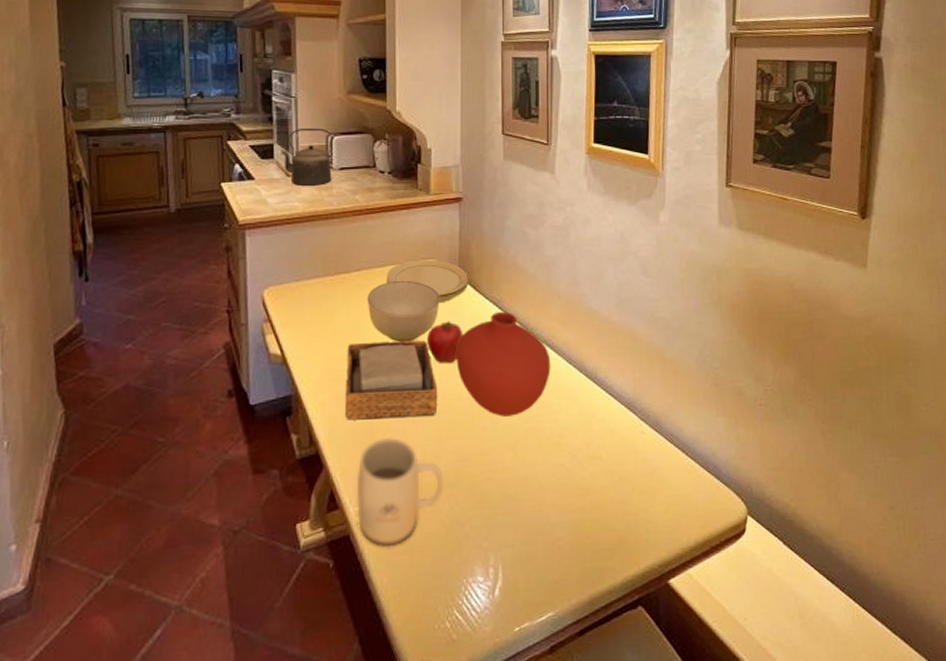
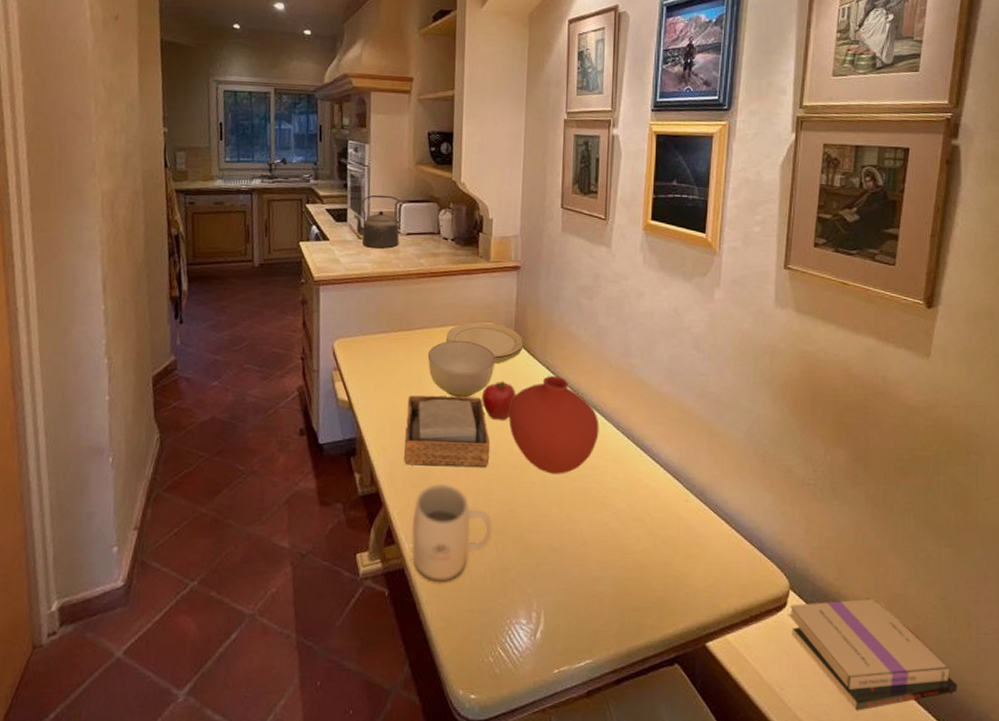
books: none [748,515,910,633] -> present [789,598,958,711]

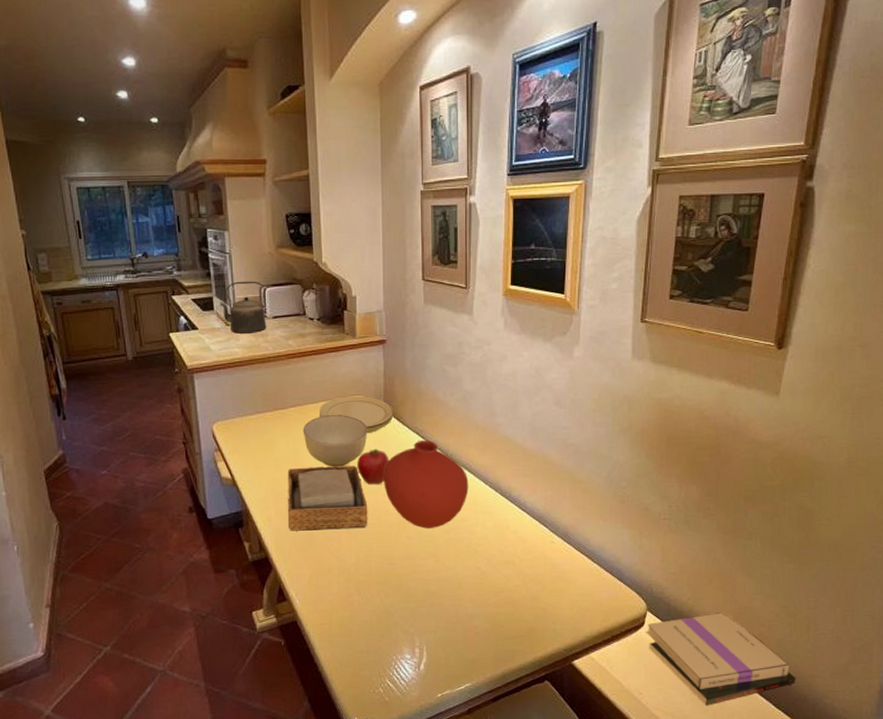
mug: present [411,483,492,583] -> none [300,544,374,631]

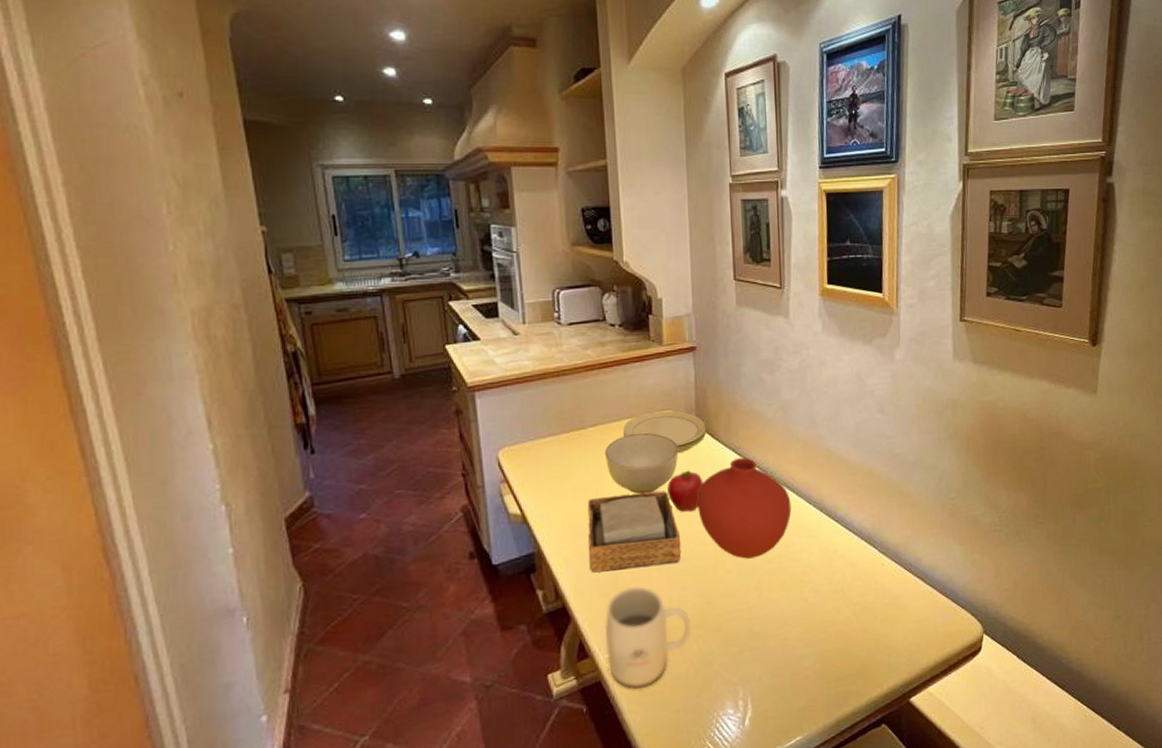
kettle: present [220,281,267,334] -> none [506,283,561,344]
mug: none [300,544,374,631] -> present [604,585,691,689]
books: present [647,612,796,706] -> none [984,628,1134,735]

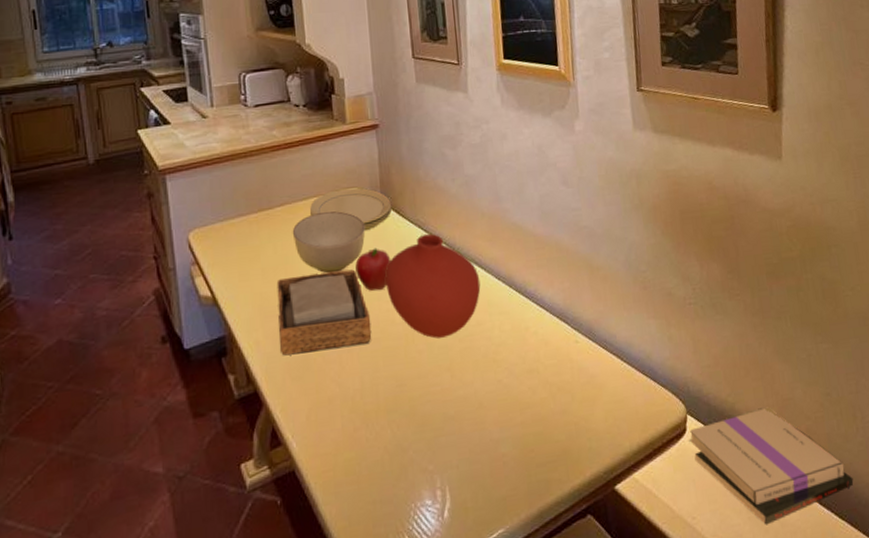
mug: present [604,585,691,689] -> none [296,368,384,479]
books: none [984,628,1134,735] -> present [690,407,854,525]

